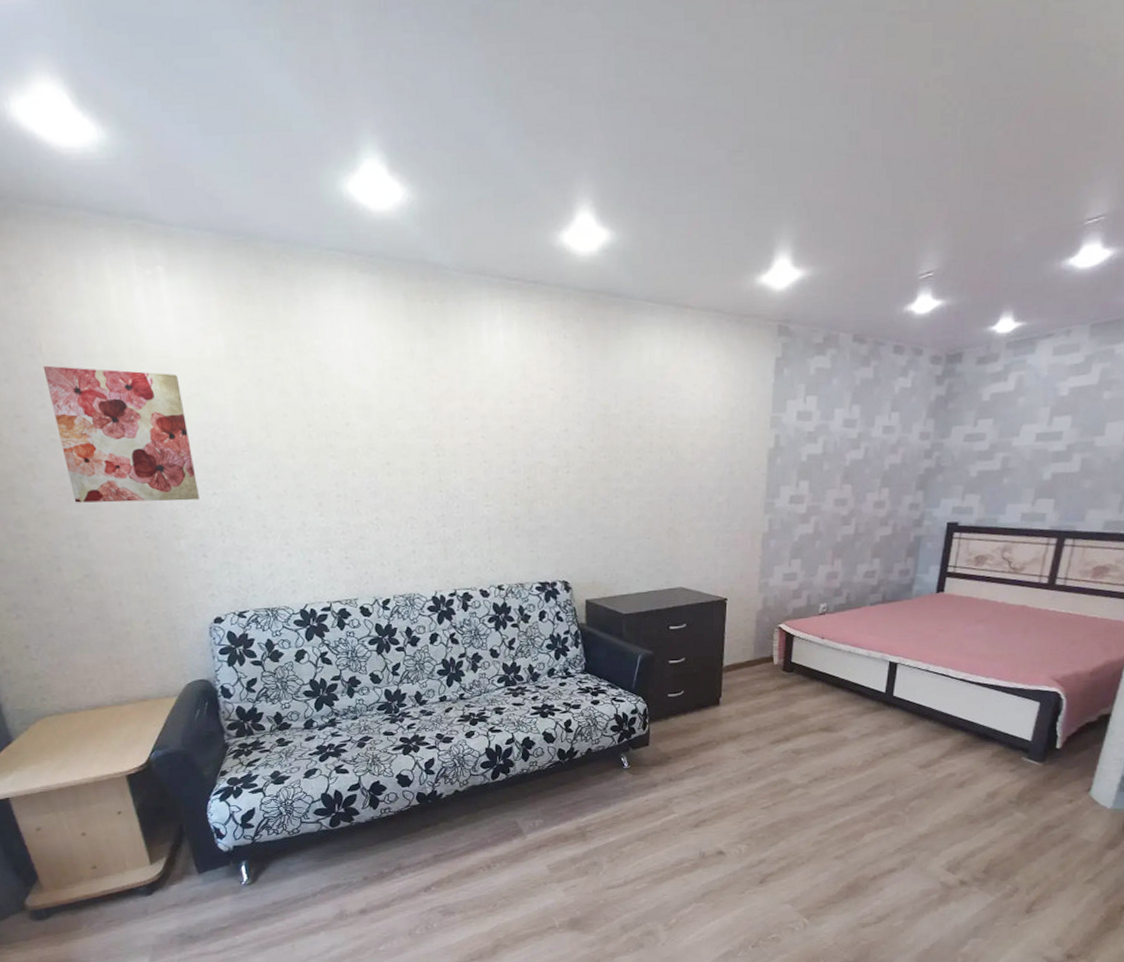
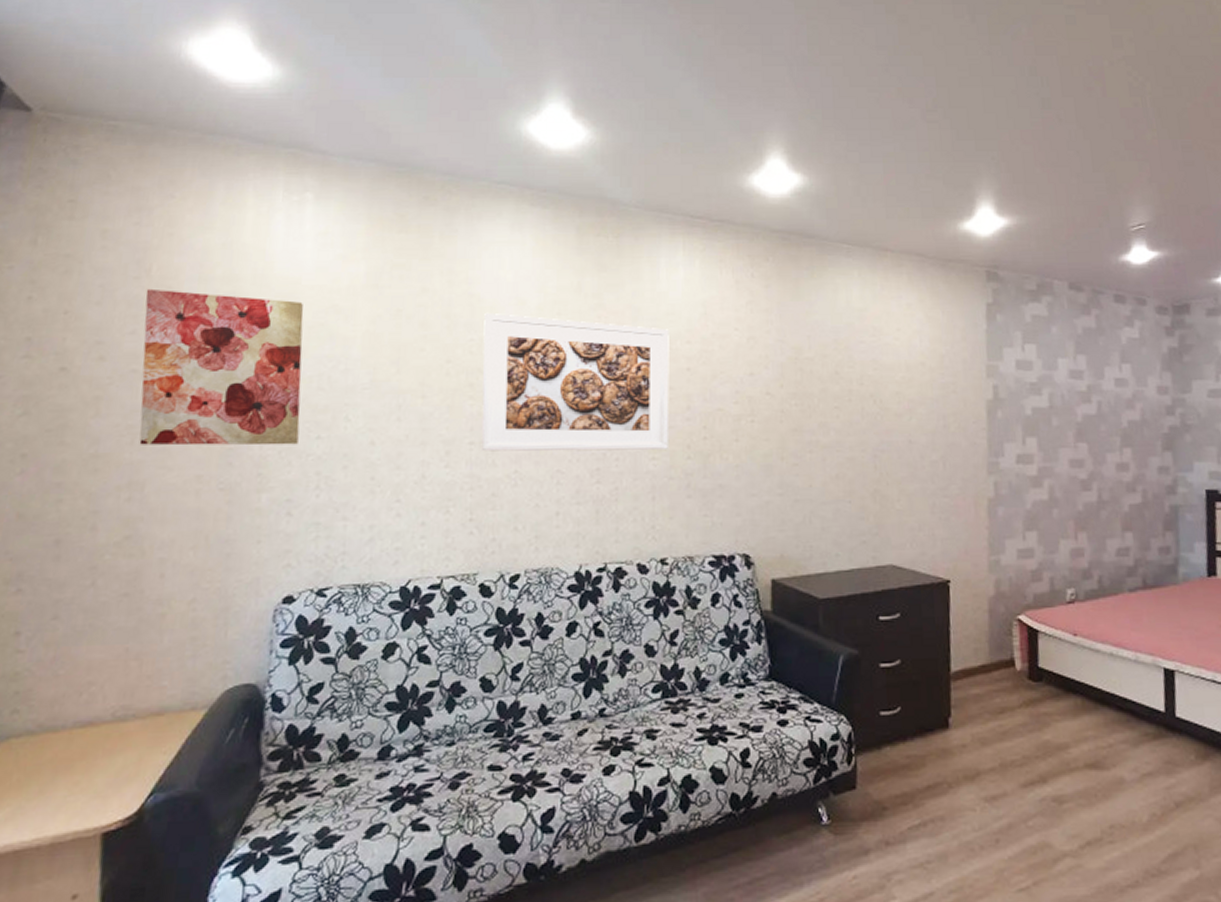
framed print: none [333,379,499,503] -> present [480,312,669,452]

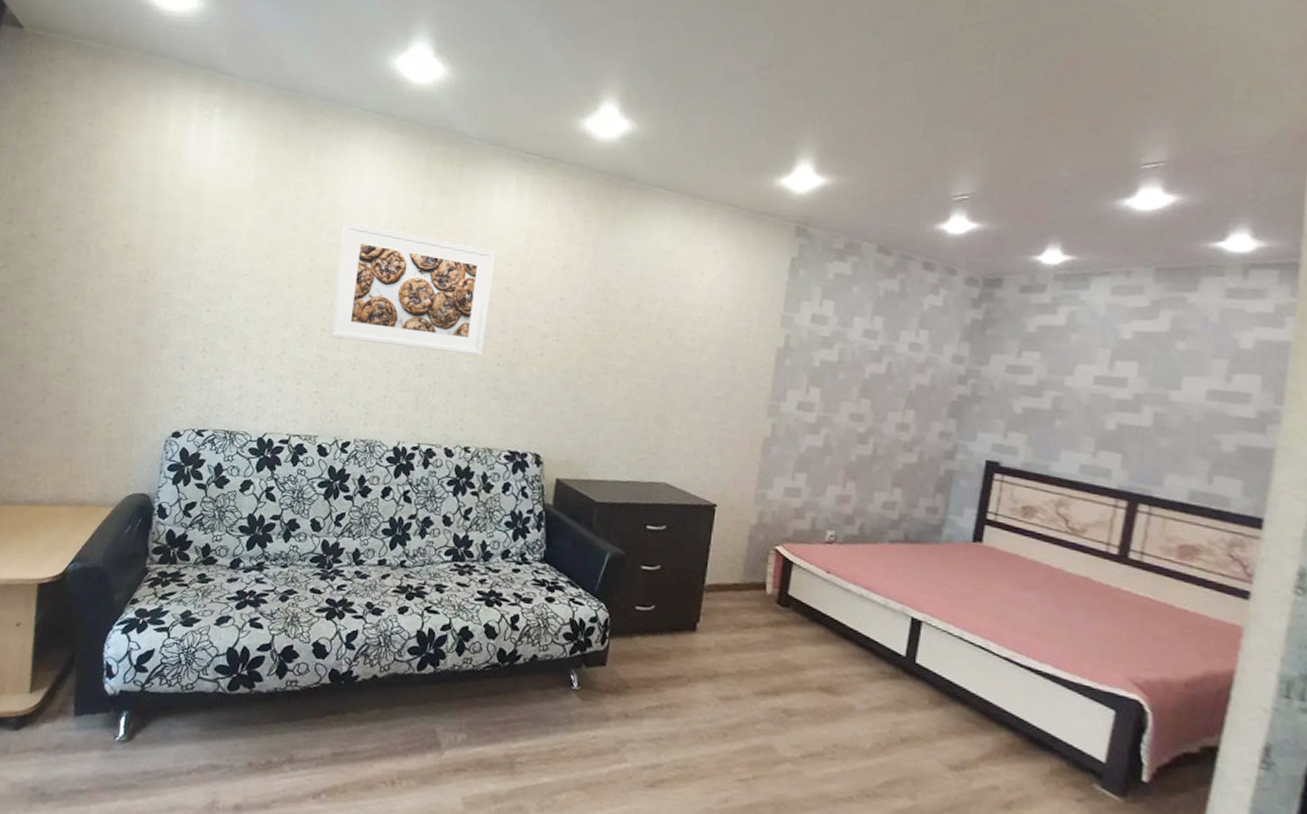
wall art: present [139,288,304,446] -> none [81,177,206,314]

